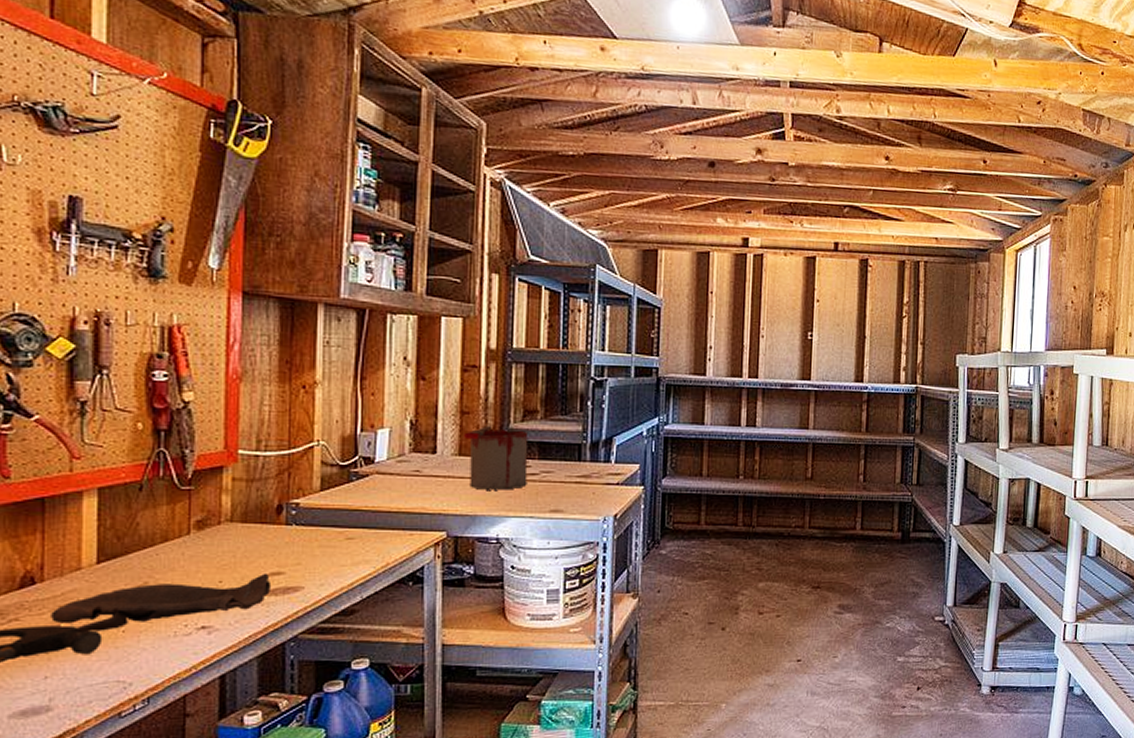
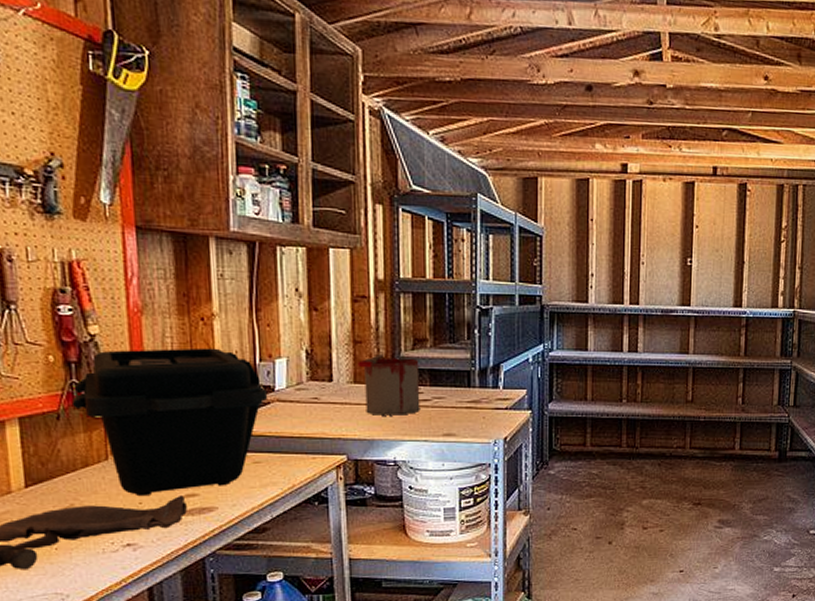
toolbox: none [158,416,367,573] -> present [72,348,268,495]

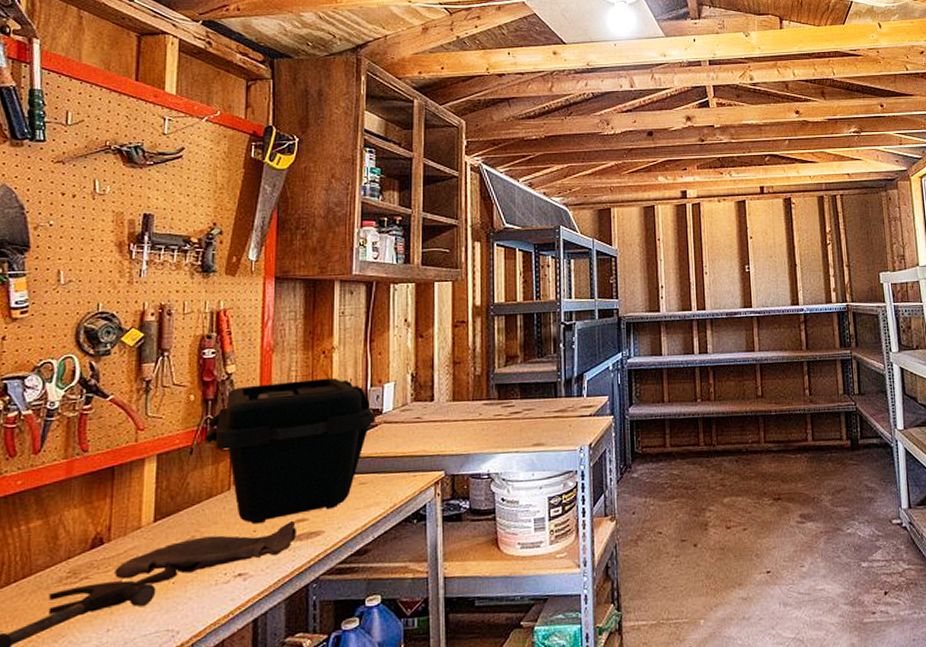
paint can: present [358,355,420,416] -> none [457,373,512,431]

